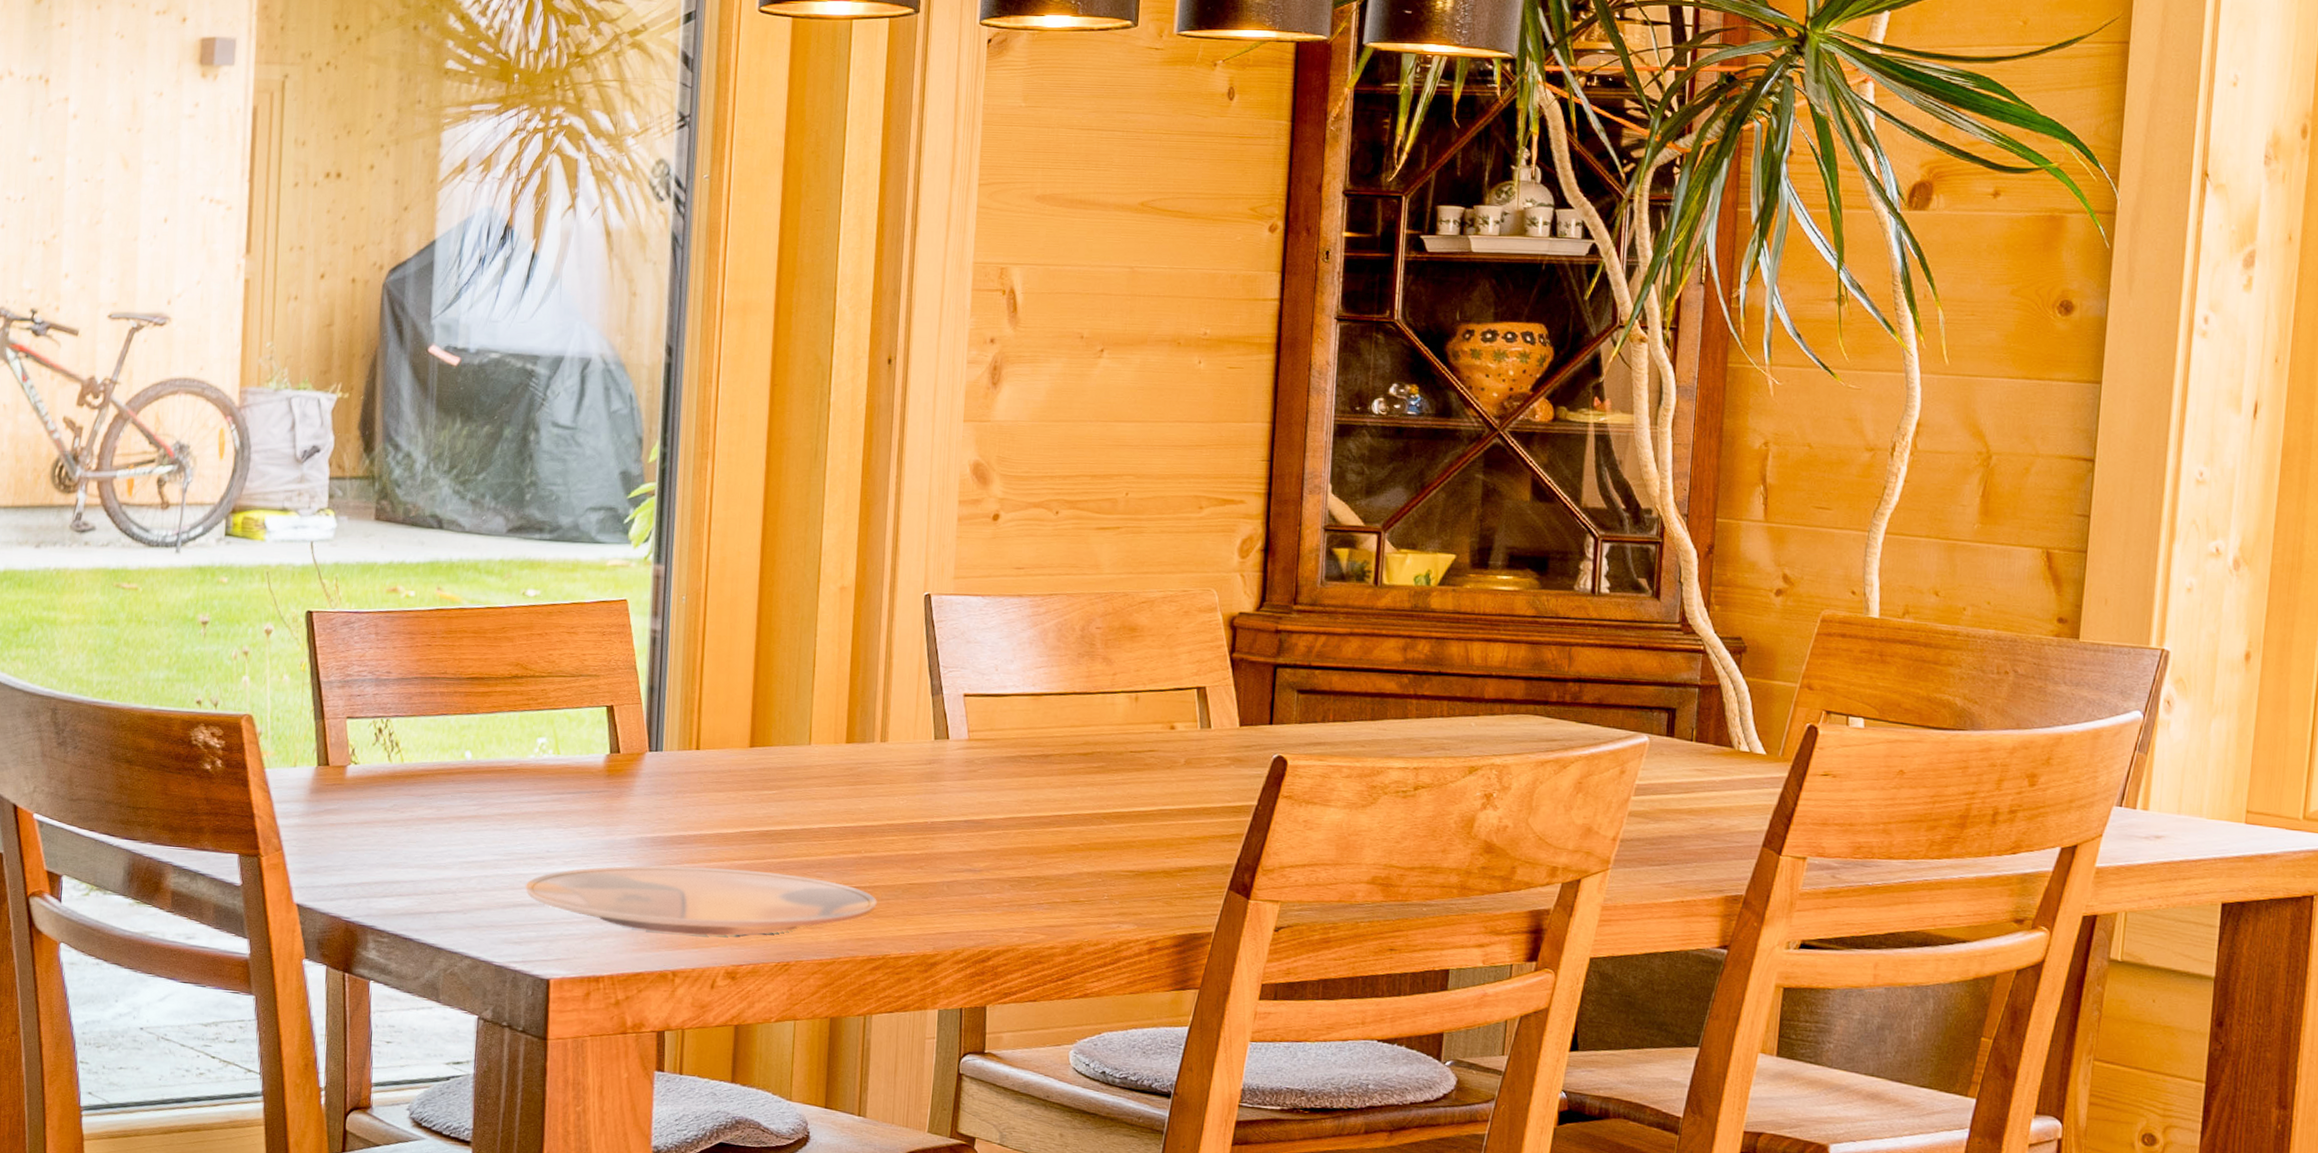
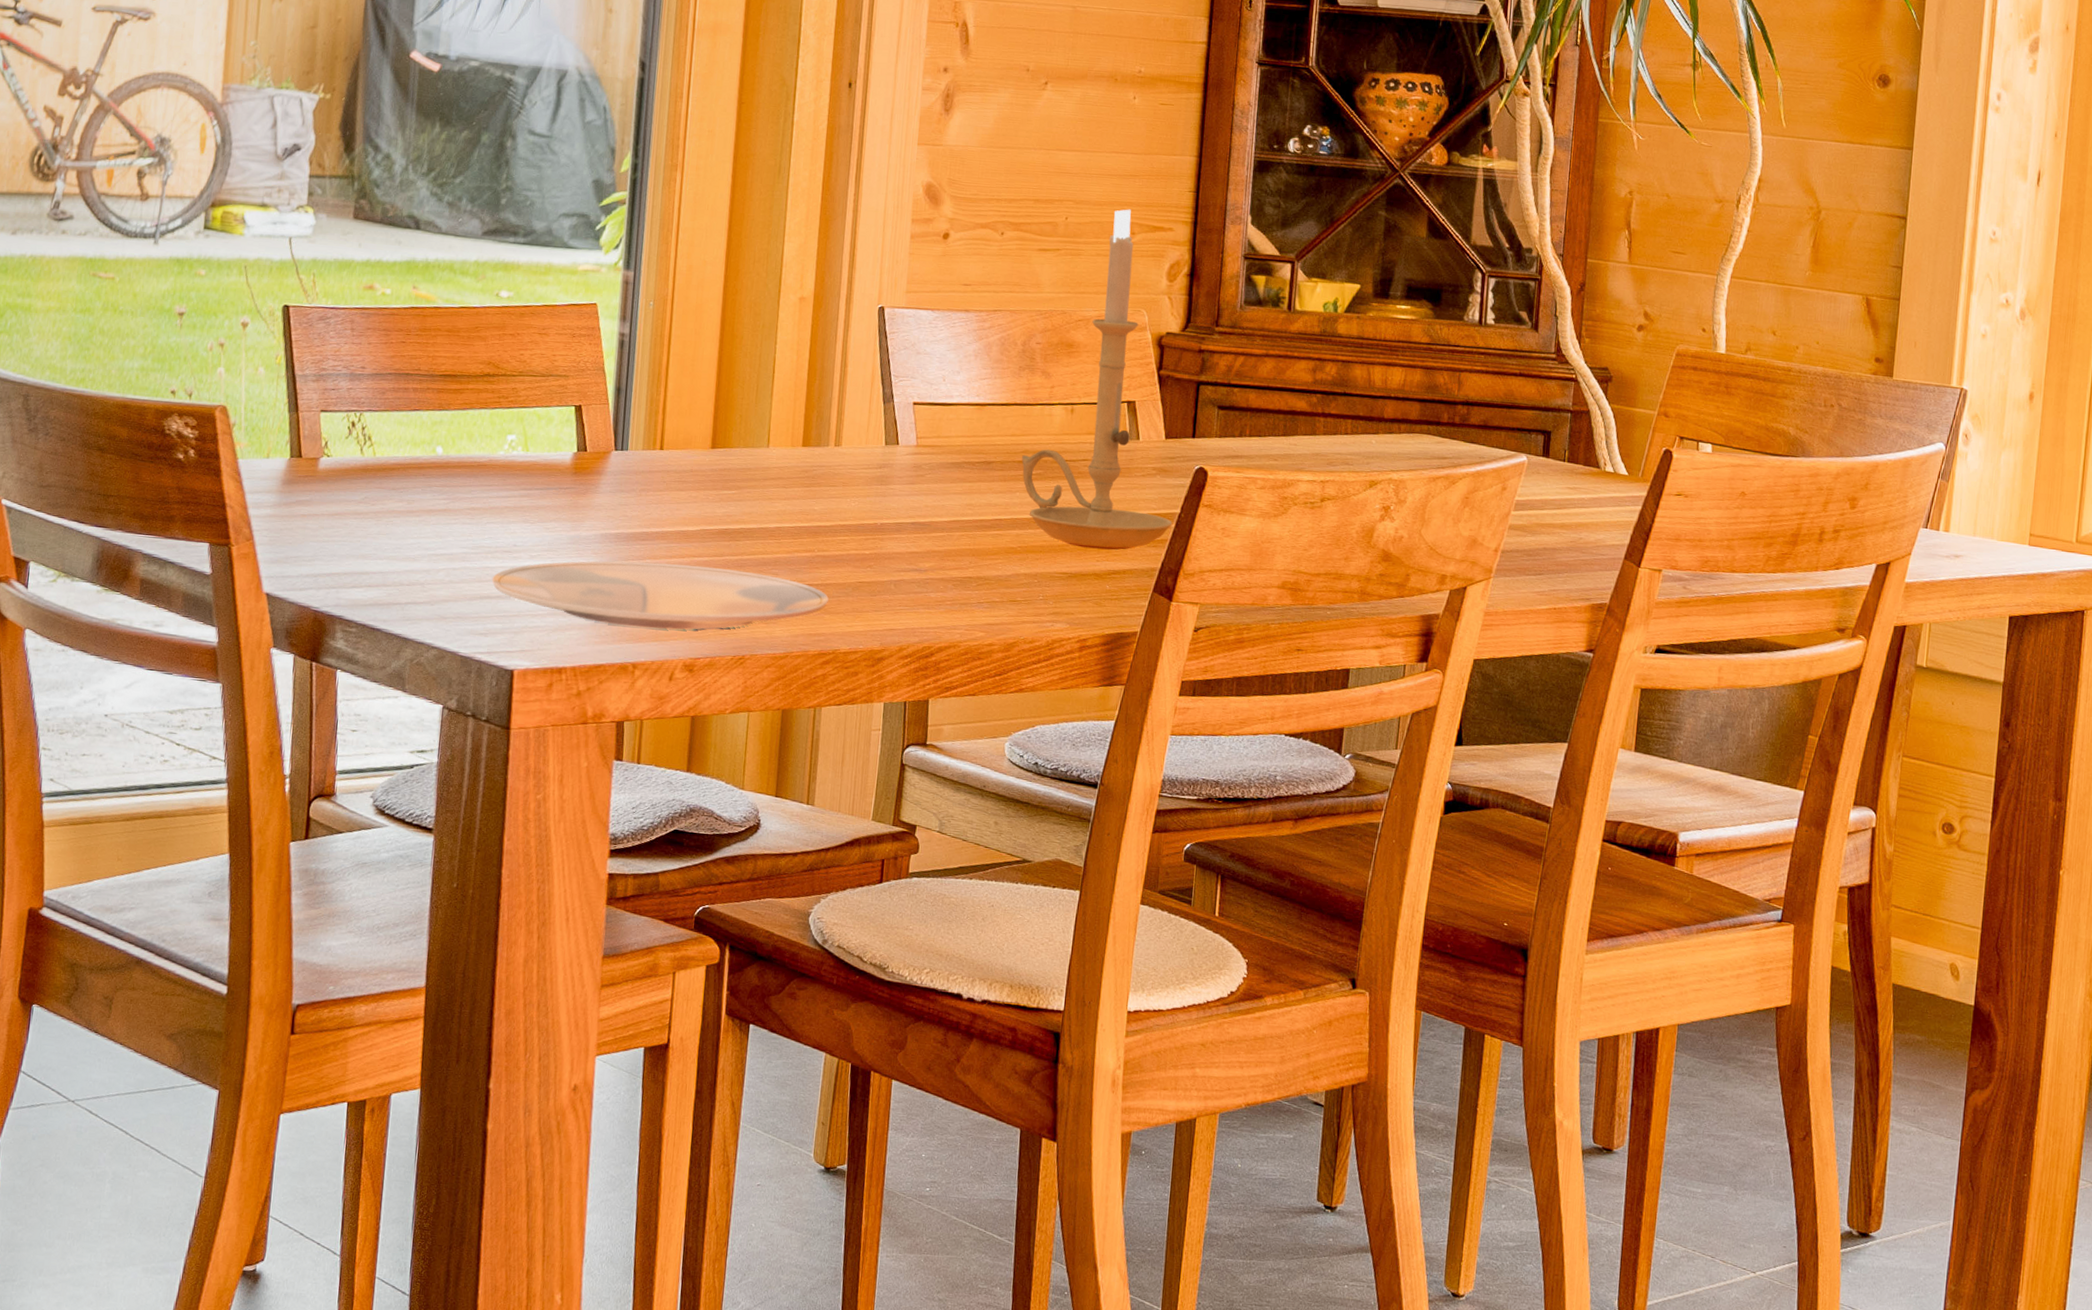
candle holder: none [1082,482,1249,846] -> present [1022,209,1172,550]

